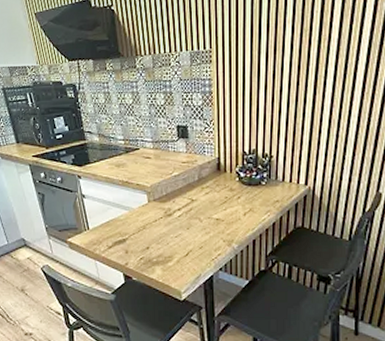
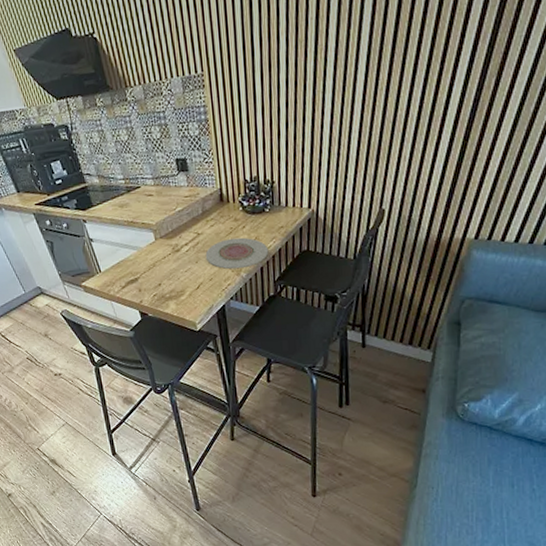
plate: none [197,208,263,239] -> present [205,237,269,270]

